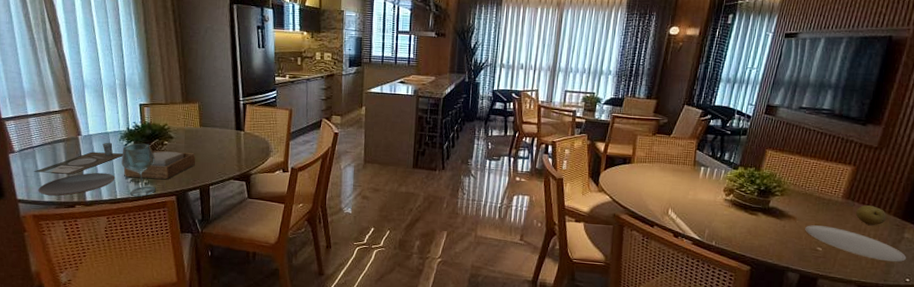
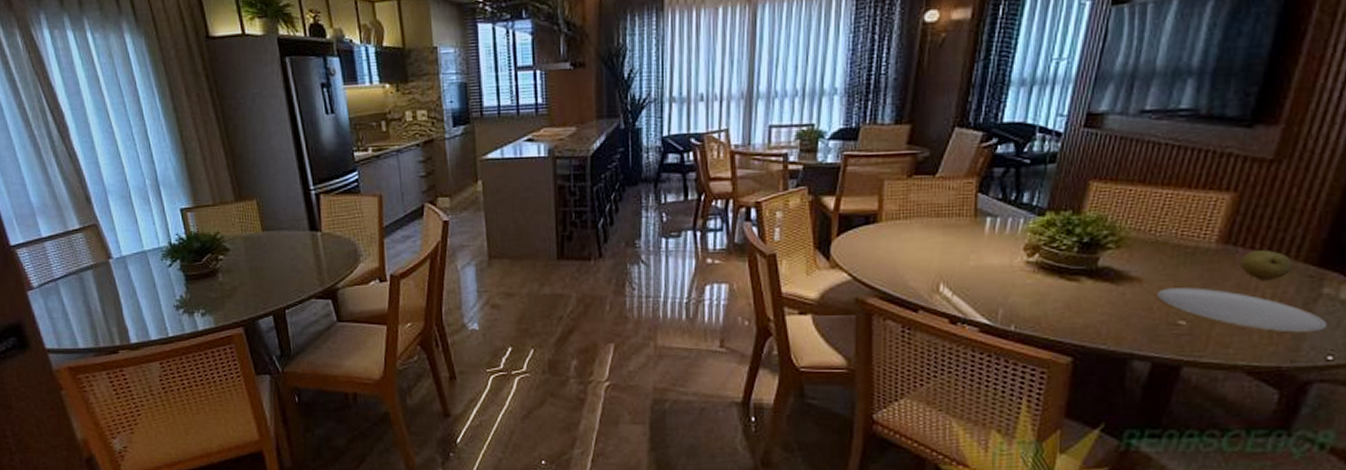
place setting: present [34,142,123,175] -> none [61,264,168,312]
plate: present [38,172,116,196] -> none [69,304,163,340]
wine glass: present [121,143,156,197] -> none [166,261,217,332]
napkin holder: present [123,150,195,180] -> none [171,268,262,308]

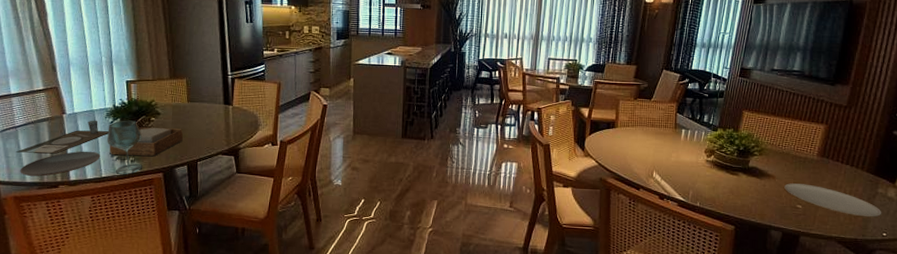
place setting: none [61,264,168,312] -> present [16,120,109,154]
plate: none [69,304,163,340] -> present [20,151,101,176]
wine glass: none [166,261,217,332] -> present [107,120,142,174]
napkin holder: none [171,268,262,308] -> present [109,127,183,157]
fruit: present [1239,250,1292,280] -> none [830,162,860,182]

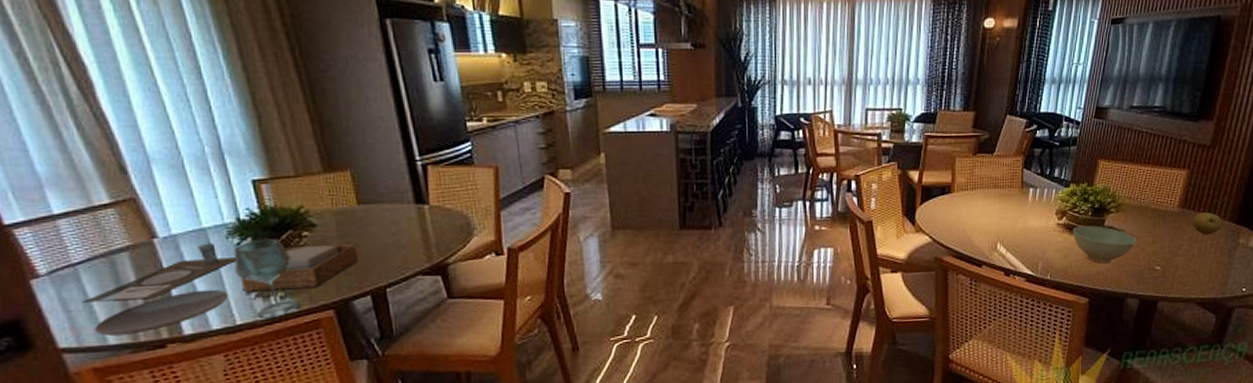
bowl: none [719,164,779,198] -> present [1072,226,1137,264]
plate: present [784,183,882,217] -> none [1142,241,1243,273]
fruit: none [830,162,860,182] -> present [1191,212,1222,234]

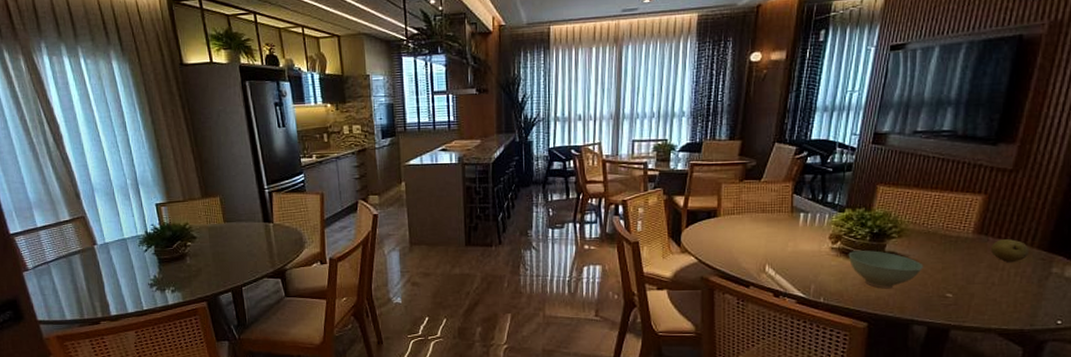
place setting: present [82,243,236,303] -> none [51,249,144,289]
plate: present [95,289,229,336] -> none [58,283,139,313]
wine glass: present [233,238,300,318] -> none [143,247,184,306]
napkin holder: present [240,244,358,292] -> none [146,252,223,286]

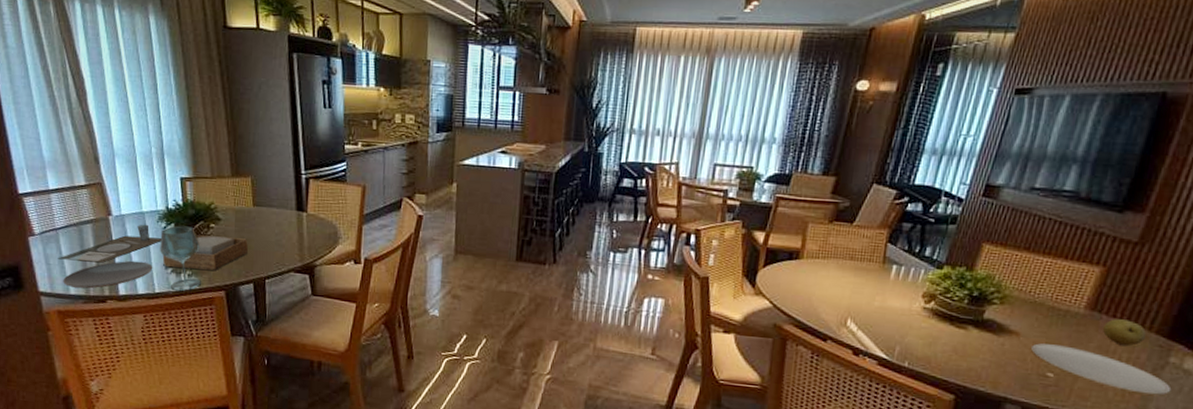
place setting: none [51,249,144,289] -> present [58,224,161,263]
plate: none [58,283,139,313] -> present [63,260,153,289]
wine glass: none [143,247,184,306] -> present [160,225,201,291]
napkin holder: none [146,252,223,286] -> present [162,235,248,271]
bowl: present [848,250,924,289] -> none [941,313,1025,360]
plate: none [930,268,1057,303] -> present [1031,343,1172,395]

